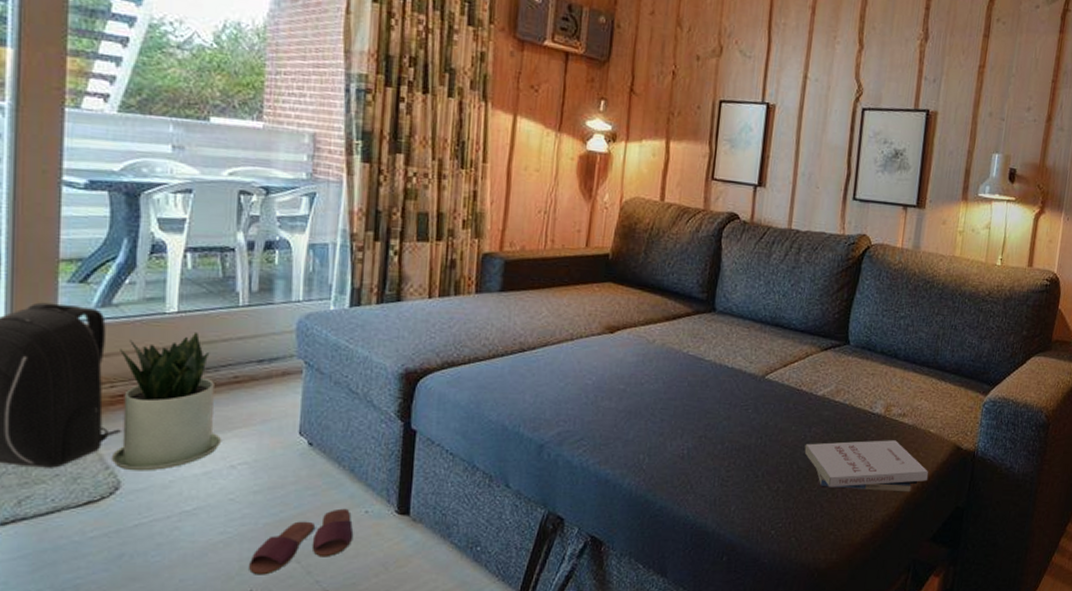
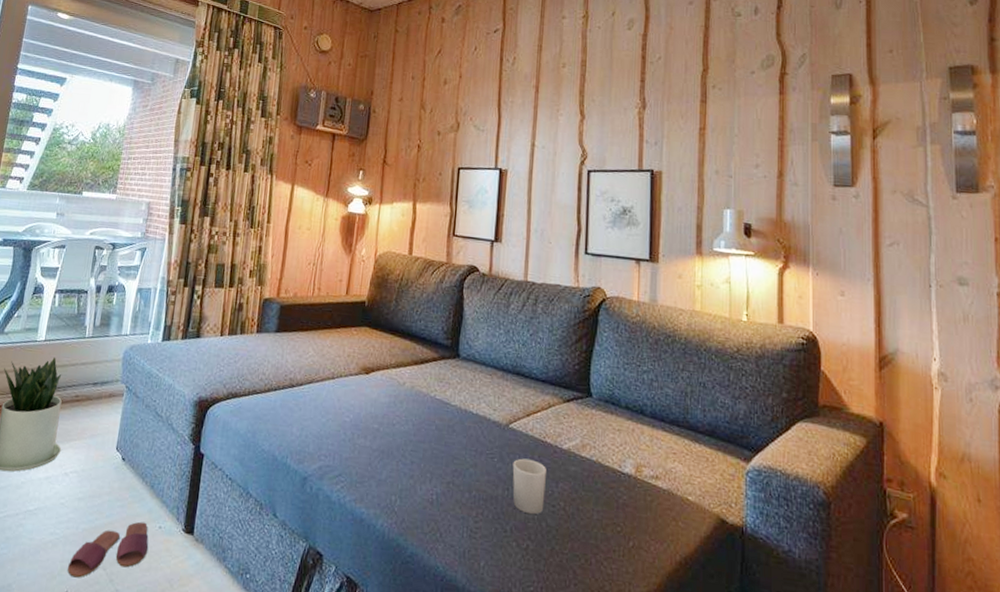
mug: none [766,407,800,459] -> present [512,458,546,515]
books: present [804,440,929,492] -> none [552,500,692,568]

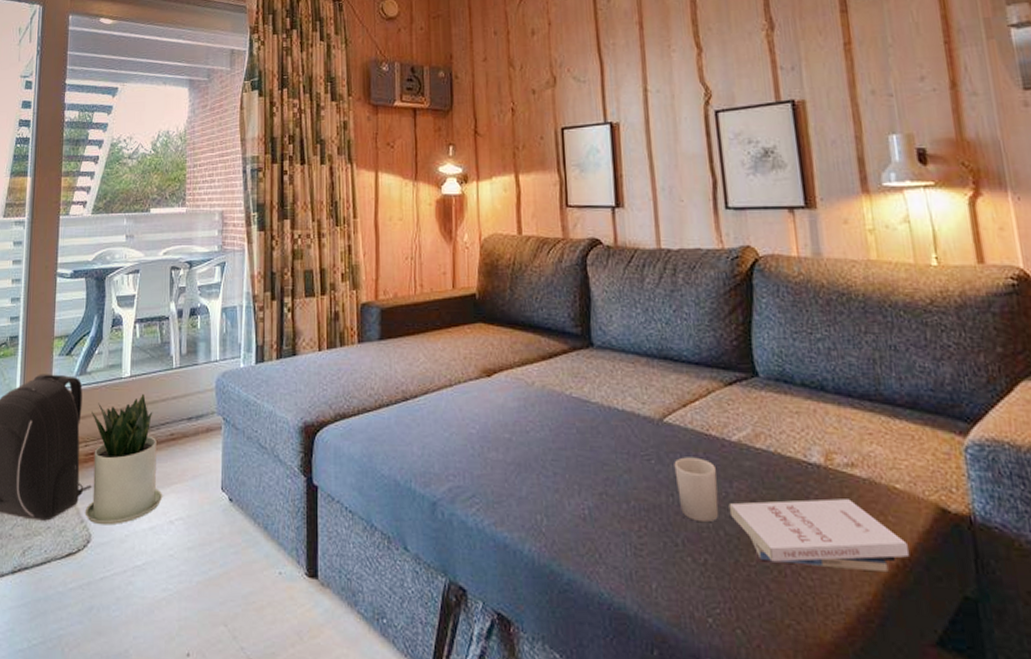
slippers: present [68,521,149,578] -> none [186,568,271,637]
books: none [552,500,692,568] -> present [728,498,910,573]

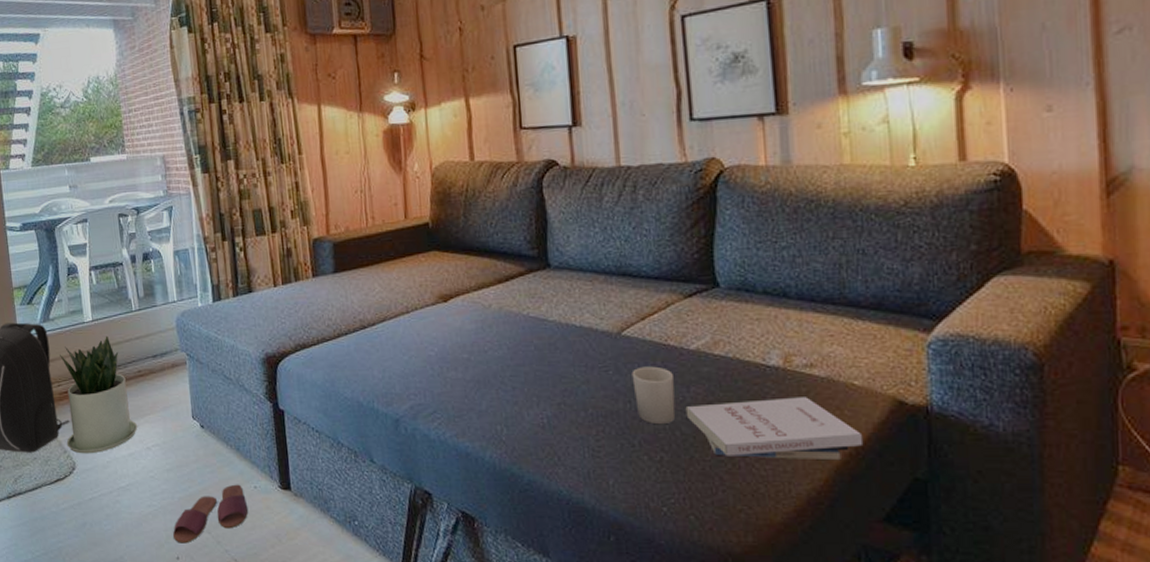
slippers: none [186,568,271,637] -> present [173,484,249,544]

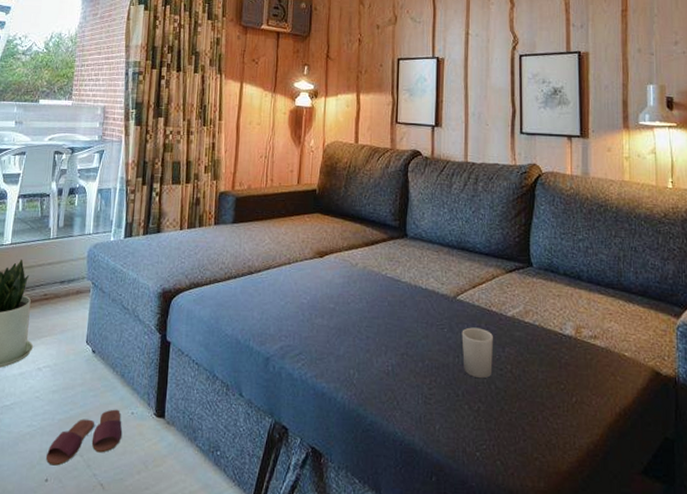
books: present [685,397,864,461] -> none [500,362,630,419]

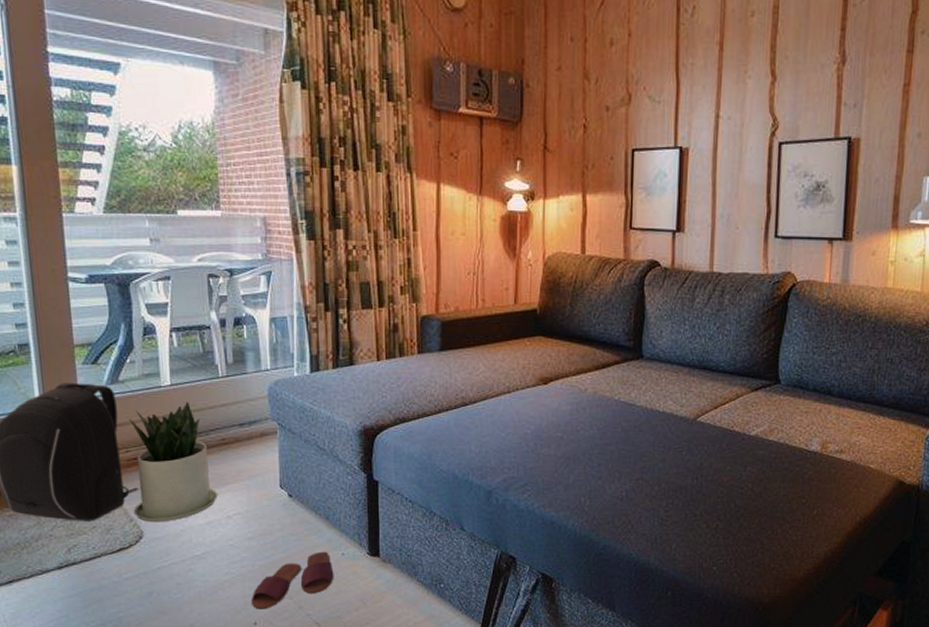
mug: present [461,327,493,379] -> none [701,448,735,498]

